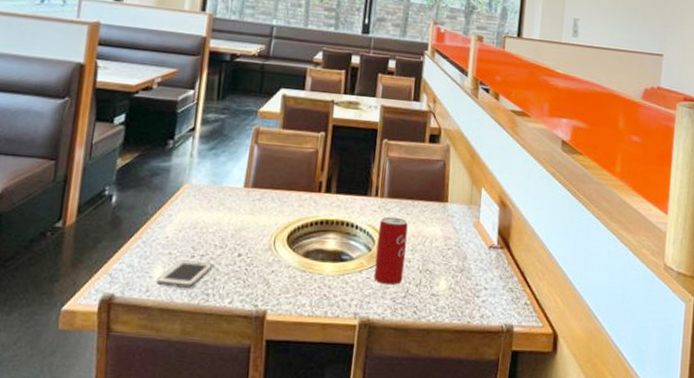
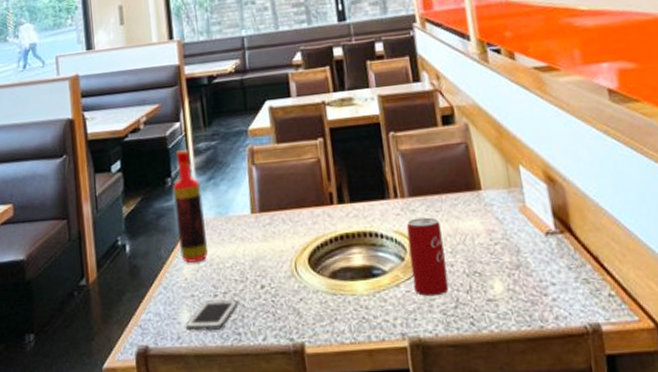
bottle: none [167,116,201,223] -> present [173,150,209,263]

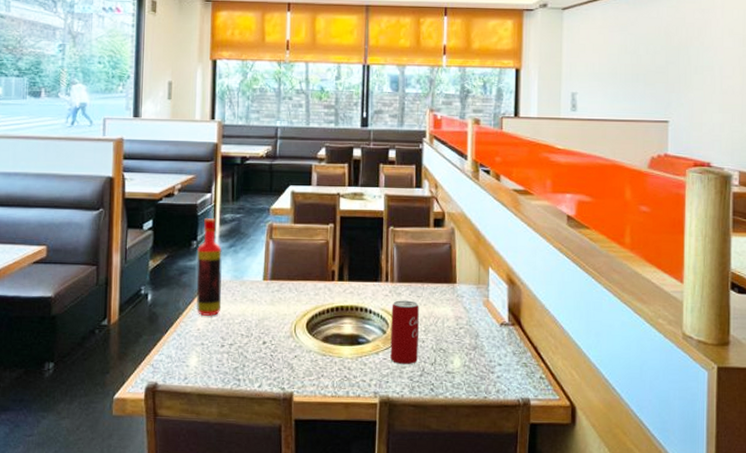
cell phone: present [185,299,238,332] -> none [192,349,241,376]

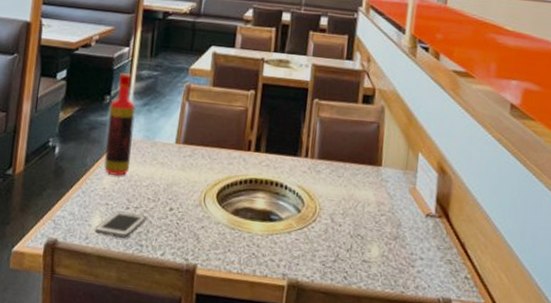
cell phone: none [192,349,241,376] -> present [94,211,147,239]
beverage can: present [390,300,419,365] -> none [303,178,339,249]

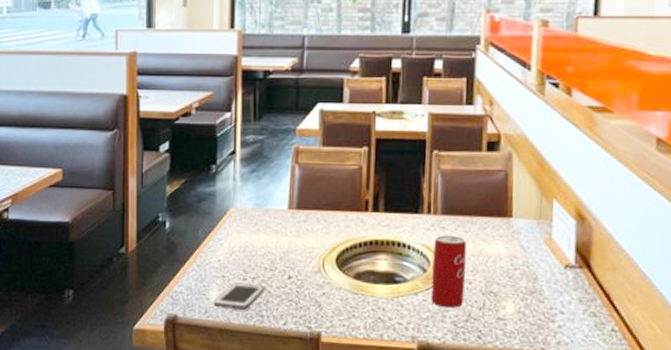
bottle: present [104,73,136,176] -> none [216,140,244,247]
beverage can: none [303,178,339,249] -> present [431,235,466,309]

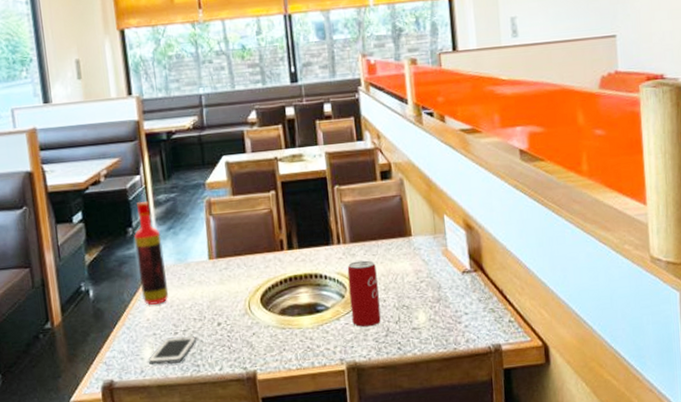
bottle: none [216,140,244,247] -> present [134,201,169,305]

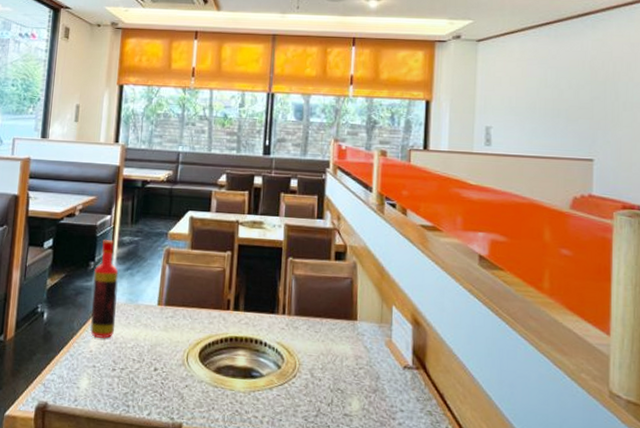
cell phone: present [148,336,197,366] -> none [83,373,132,400]
beverage can: present [347,260,381,328] -> none [284,334,317,404]

